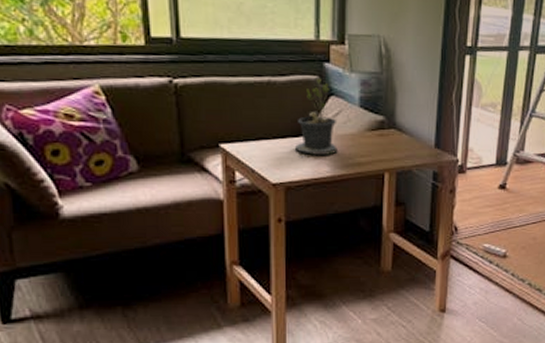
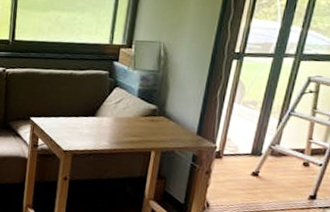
potted plant: present [294,77,338,156] -> none [83,72,119,133]

